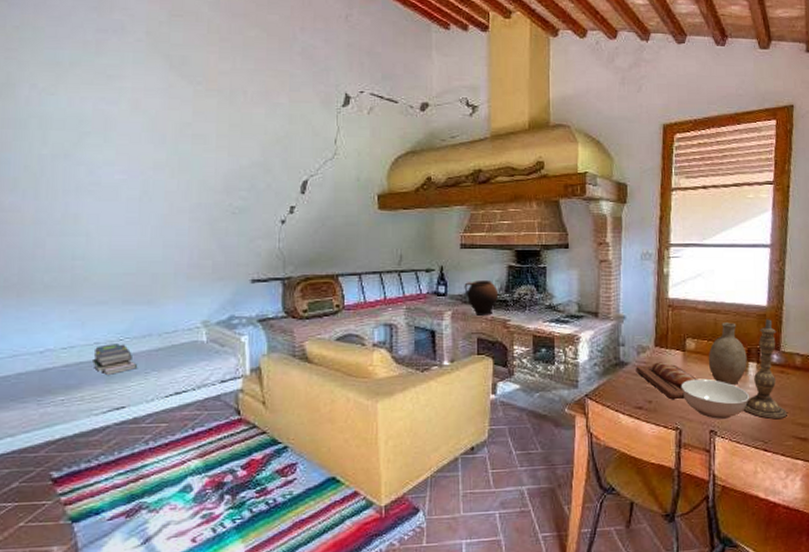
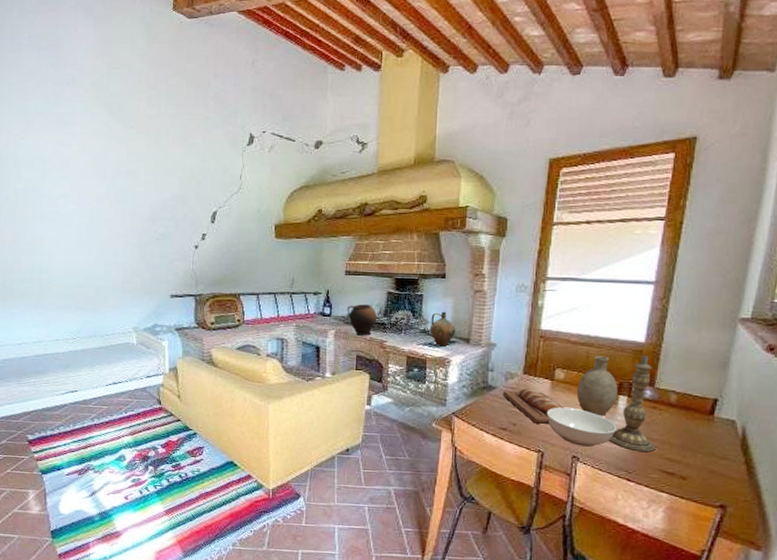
books: present [91,342,137,375] -> none [53,340,86,365]
ceramic jug: none [555,284,583,321] -> present [429,311,456,346]

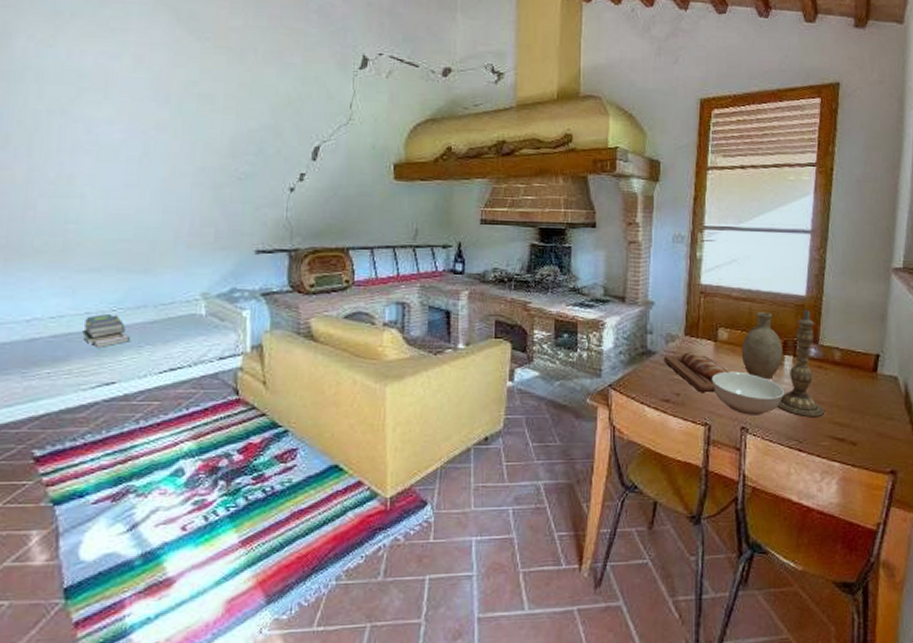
books: none [53,340,86,365] -> present [81,313,130,347]
clay pot: present [347,304,378,336] -> none [483,259,520,297]
ceramic jug: present [429,311,456,346] -> none [580,266,610,305]

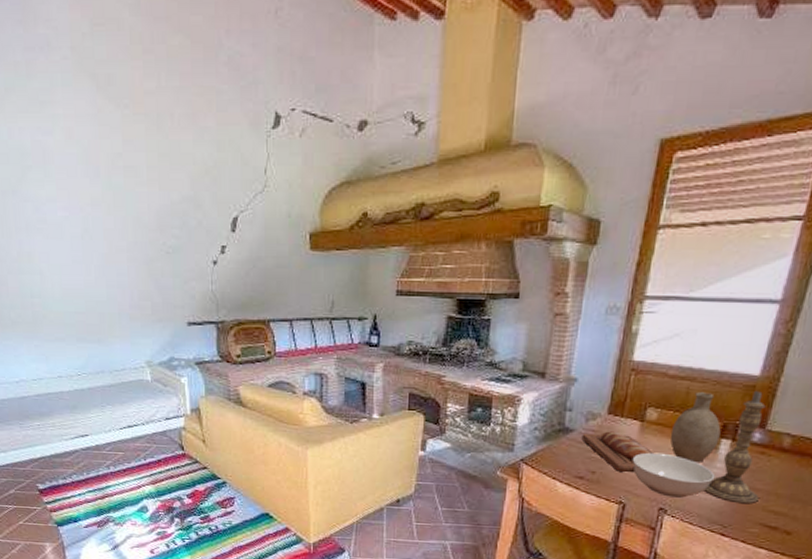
books: present [81,313,130,347] -> none [57,377,94,406]

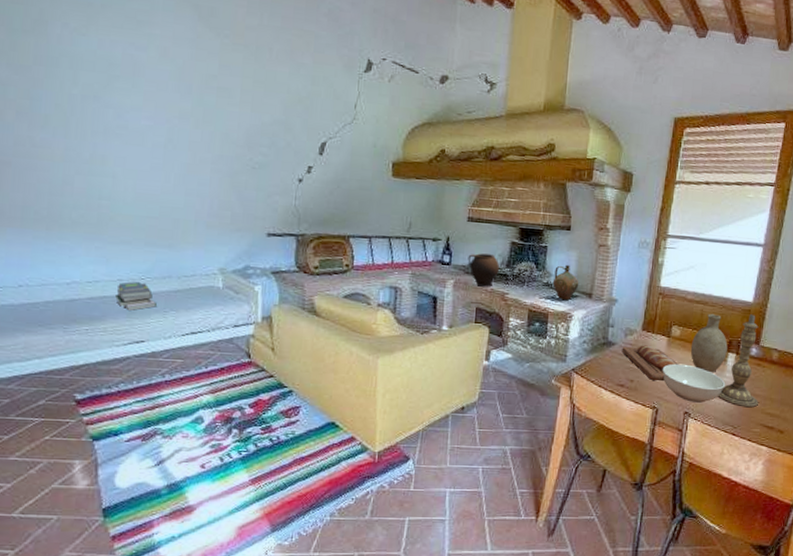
books: none [57,377,94,406] -> present [114,281,157,311]
clay pot: none [398,332,435,370] -> present [468,253,500,287]
ceramic jug: none [497,339,530,381] -> present [552,264,579,300]

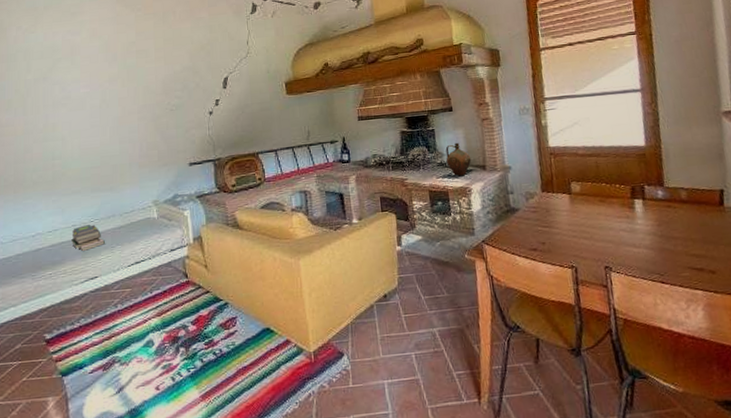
clay pot: present [468,253,500,287] -> none [364,146,395,177]
bread loaf: present [622,344,678,381] -> none [526,205,586,239]
bowl: present [662,363,726,403] -> none [571,218,640,256]
decorative vase: present [690,314,728,372] -> none [594,164,633,222]
candlestick: present [718,313,759,408] -> none [635,157,680,252]

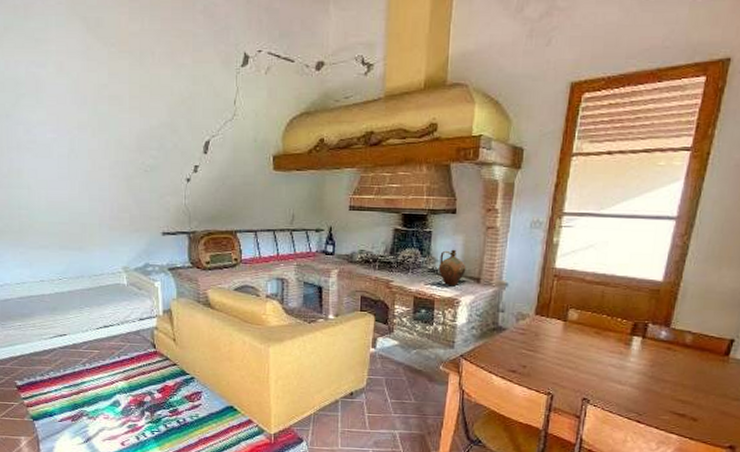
books: present [70,224,105,251] -> none [39,281,73,308]

